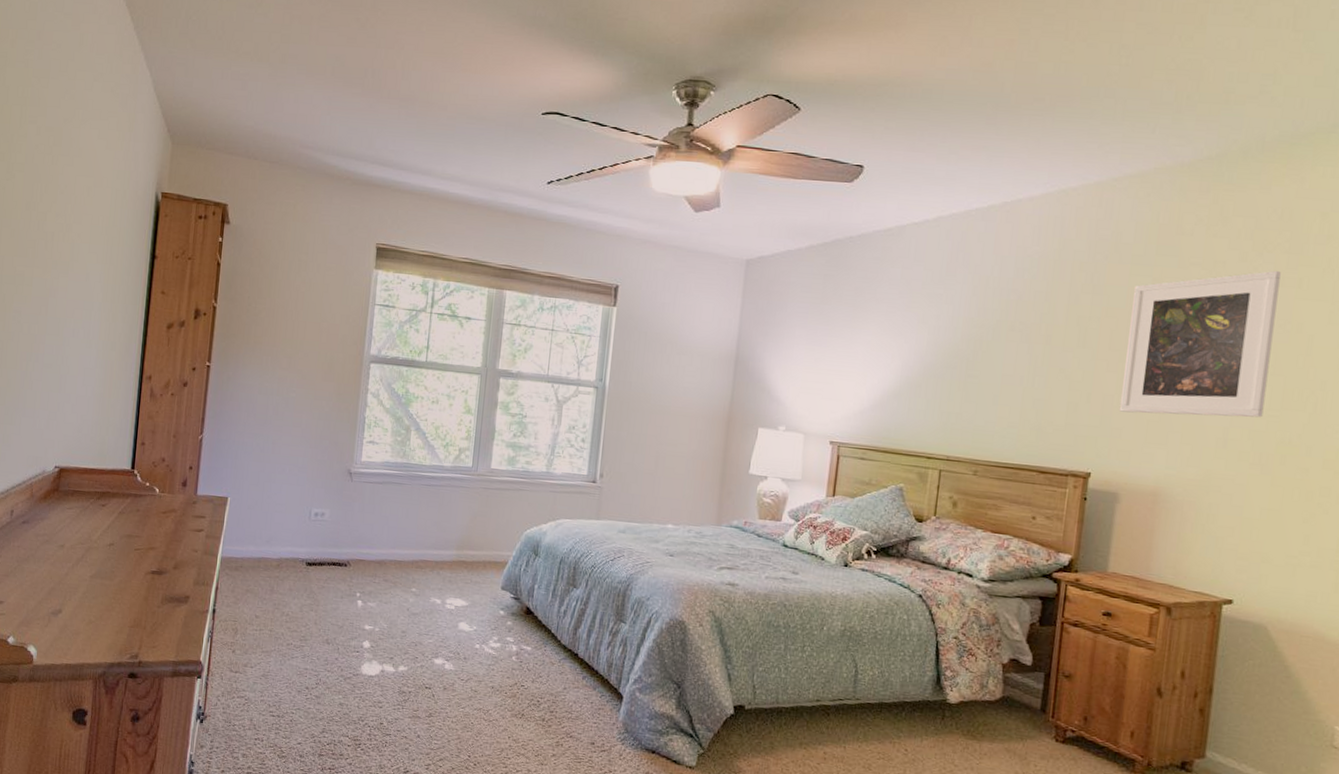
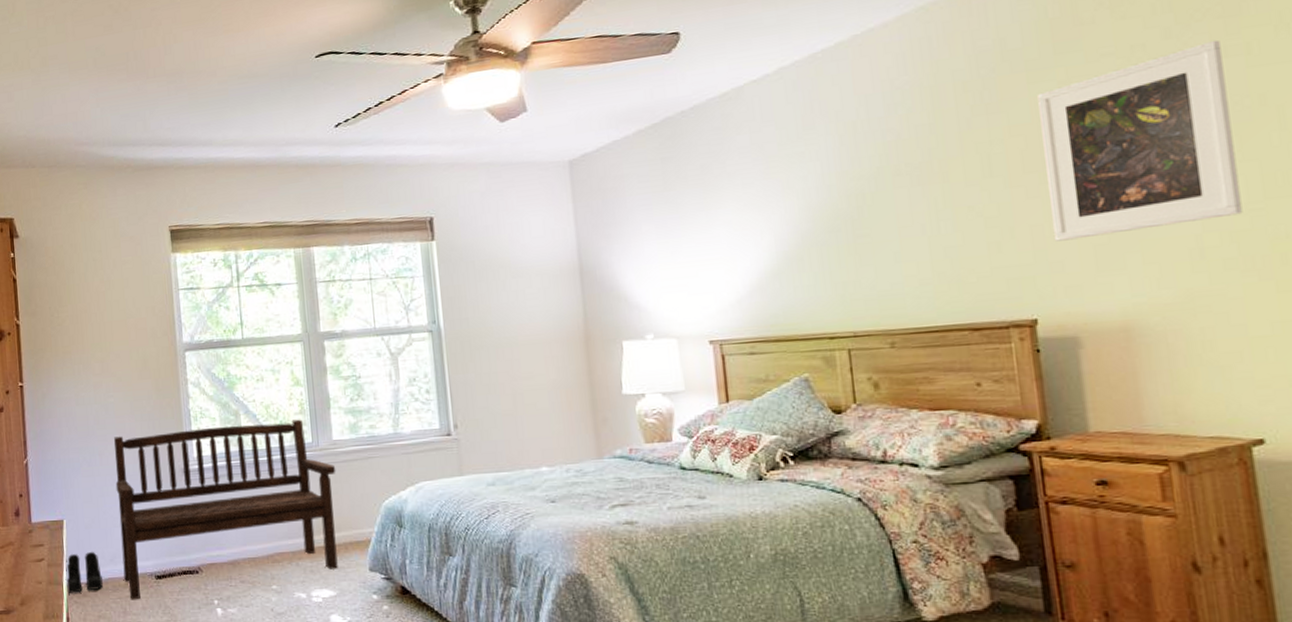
boots: none [220,530,257,567] -> present [65,551,104,593]
bench: none [276,429,489,583] -> present [114,419,338,600]

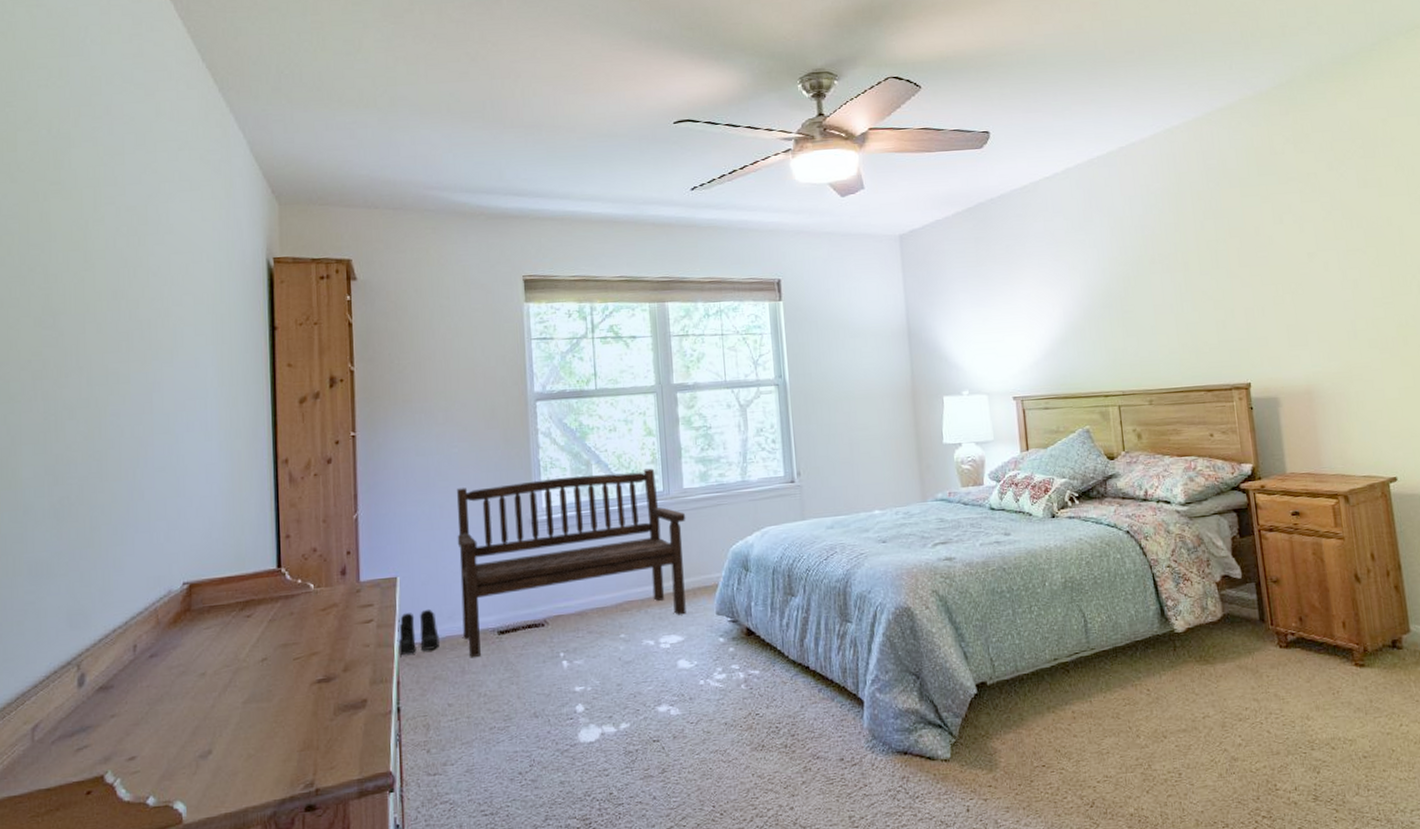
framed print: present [1037,39,1243,241] -> none [1248,174,1379,322]

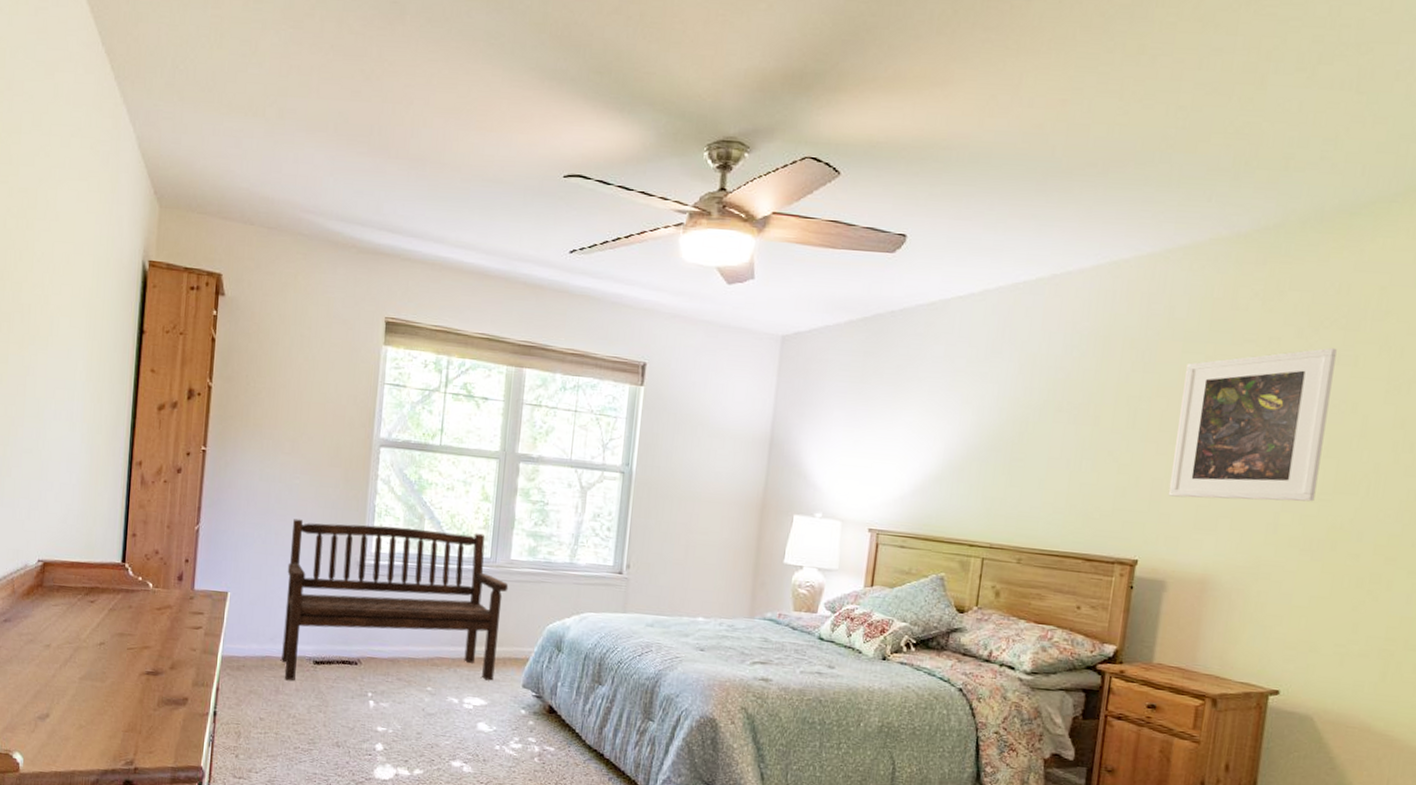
boots: present [397,608,440,655] -> none [221,627,260,666]
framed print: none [1248,174,1379,322] -> present [1168,347,1337,502]

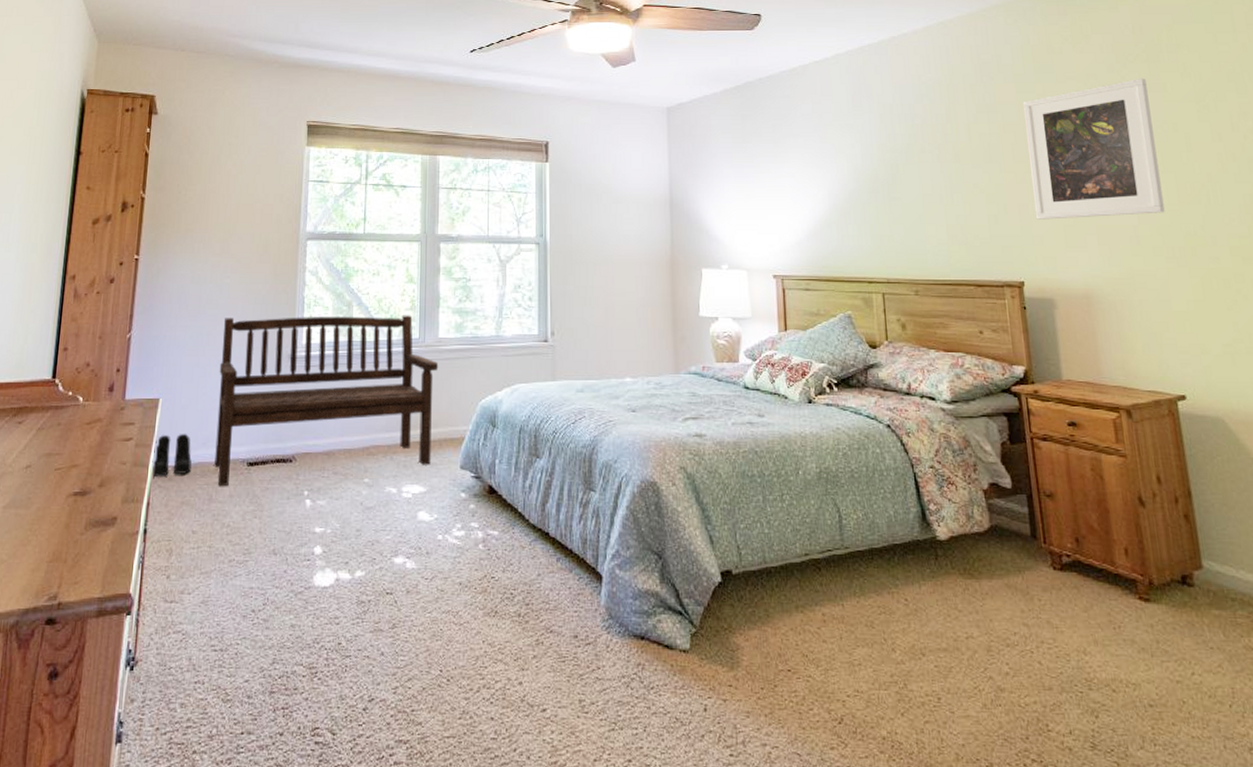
boots: none [221,627,260,666] -> present [152,433,193,476]

